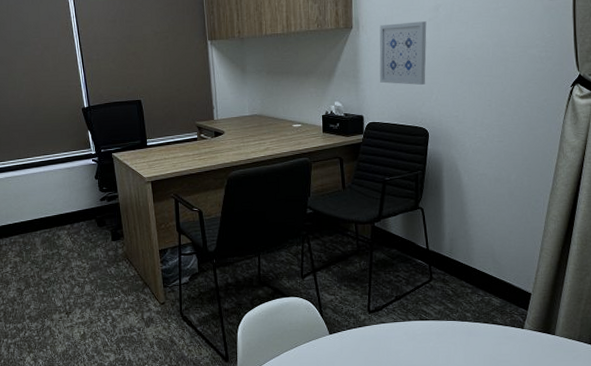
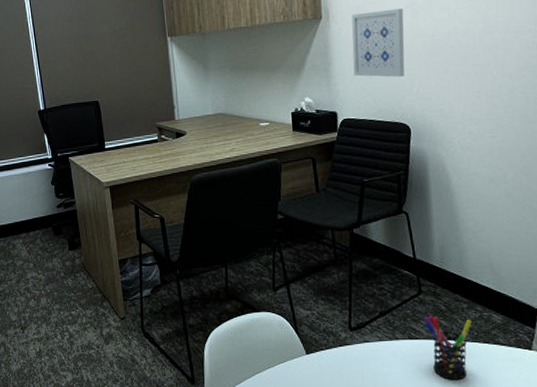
pen holder: none [433,299,474,355] -> present [423,315,472,380]

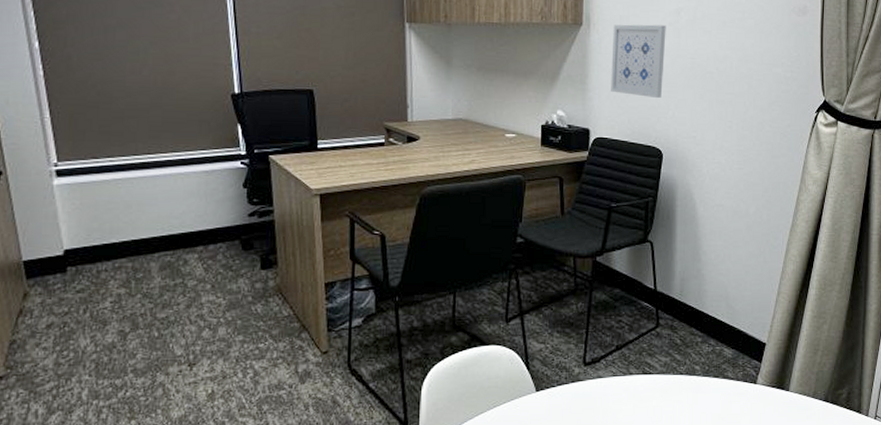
pen holder: present [423,315,472,380] -> none [659,349,704,415]

